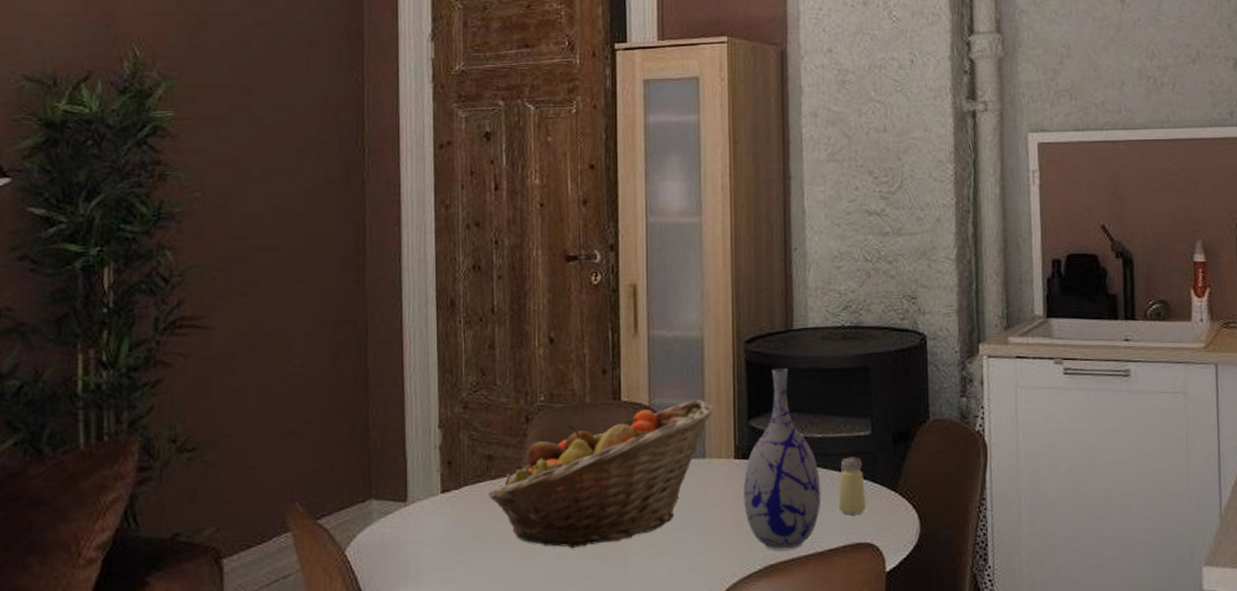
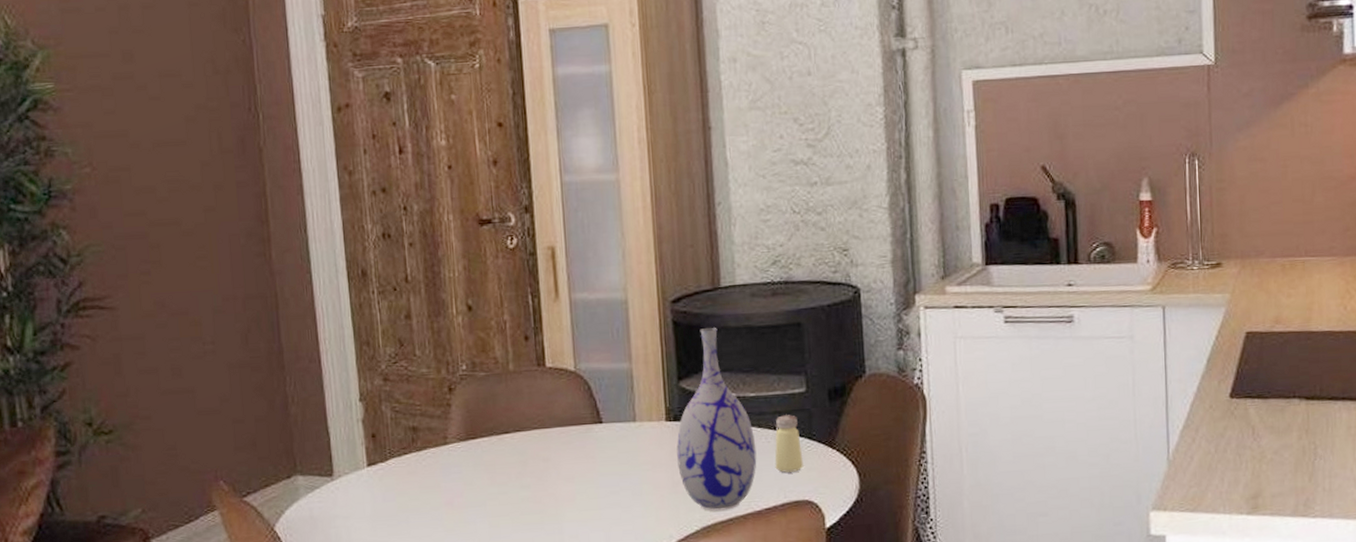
fruit basket: present [488,400,713,549] -> none [415,363,642,517]

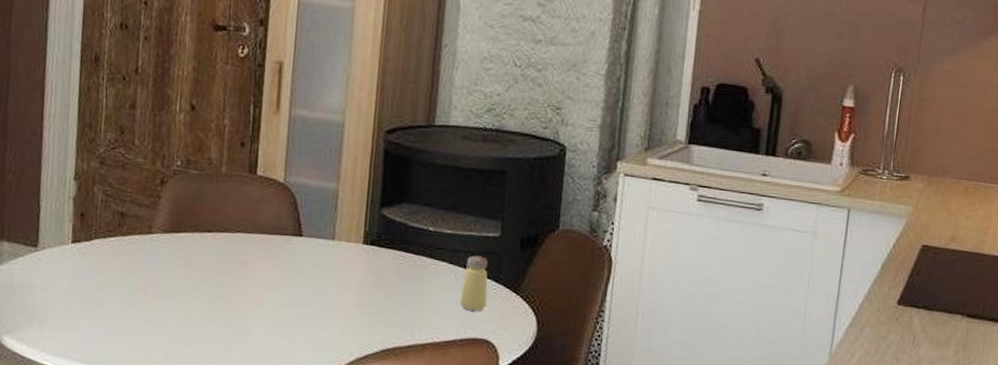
vase: present [676,328,757,511] -> none [367,162,445,337]

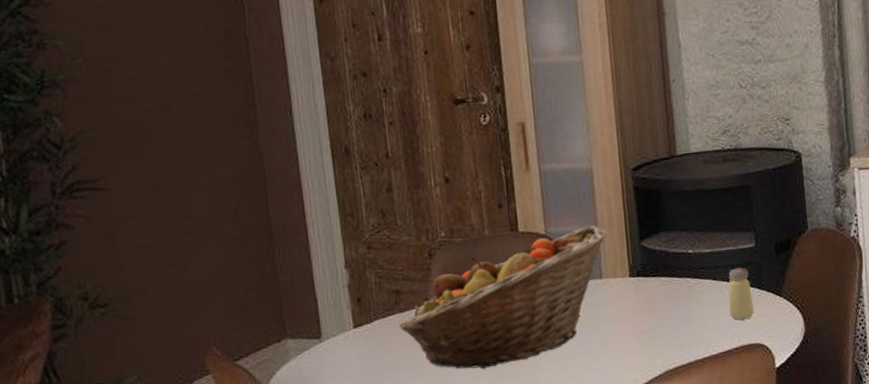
fruit basket: none [117,182,347,311] -> present [398,225,607,369]

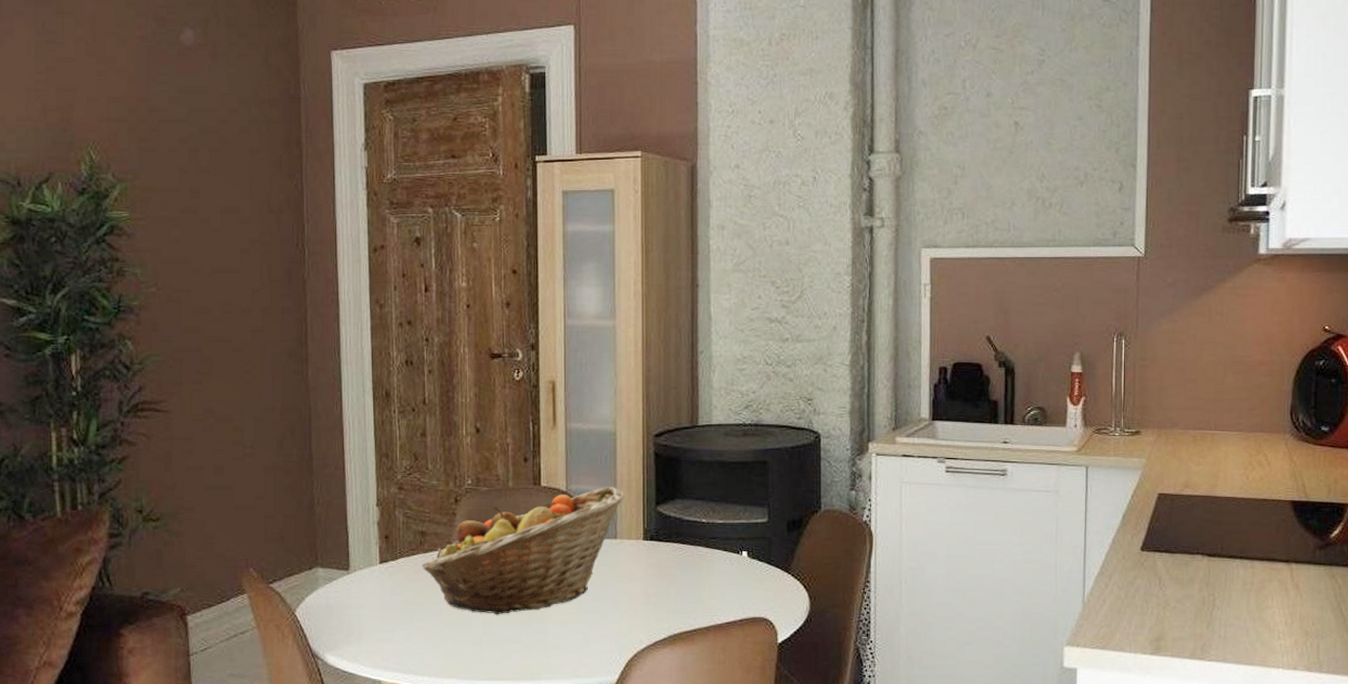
saltshaker: present [728,267,755,320] -> none [736,541,762,592]

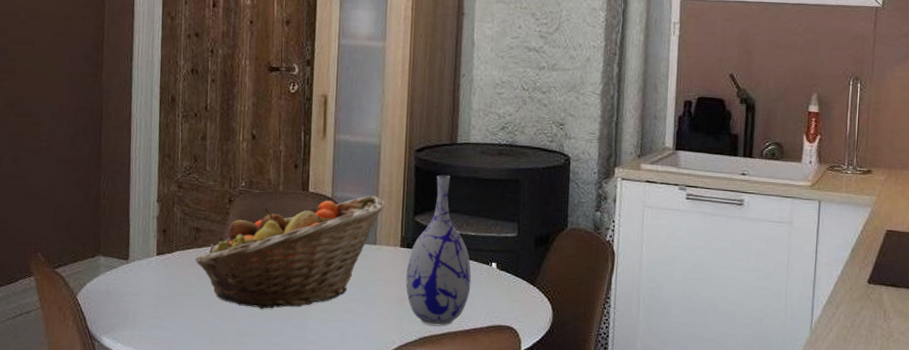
vase: none [651,461,721,622] -> present [406,175,471,326]

